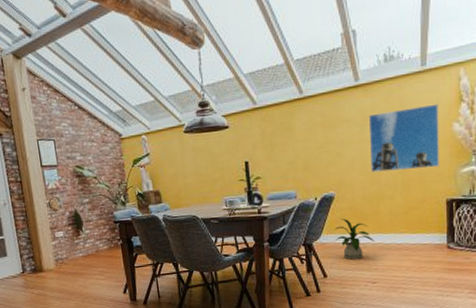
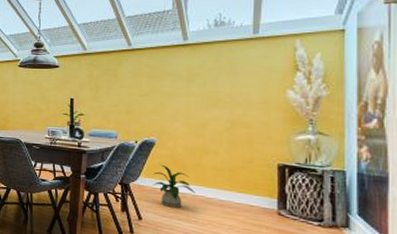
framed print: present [368,103,439,173] -> none [195,69,271,131]

